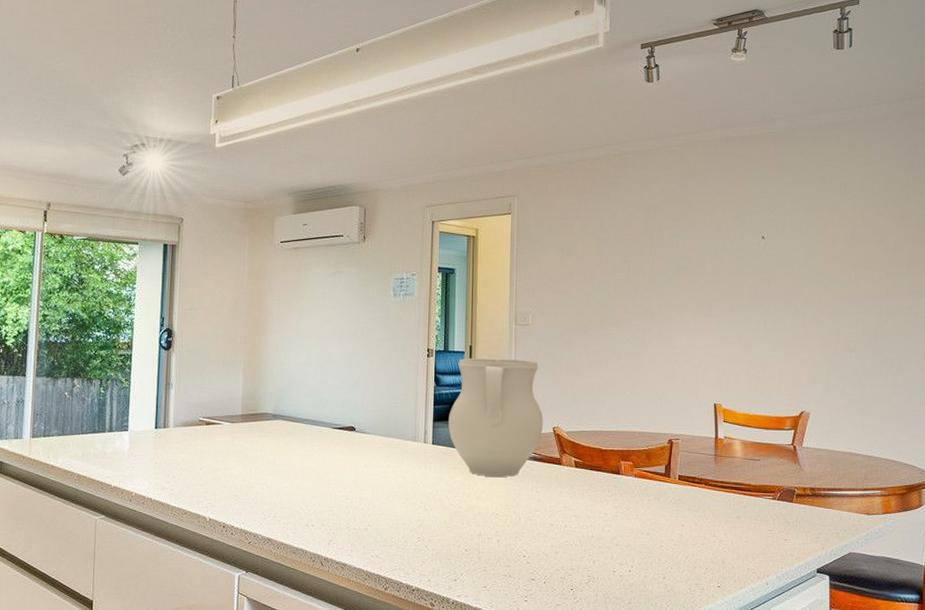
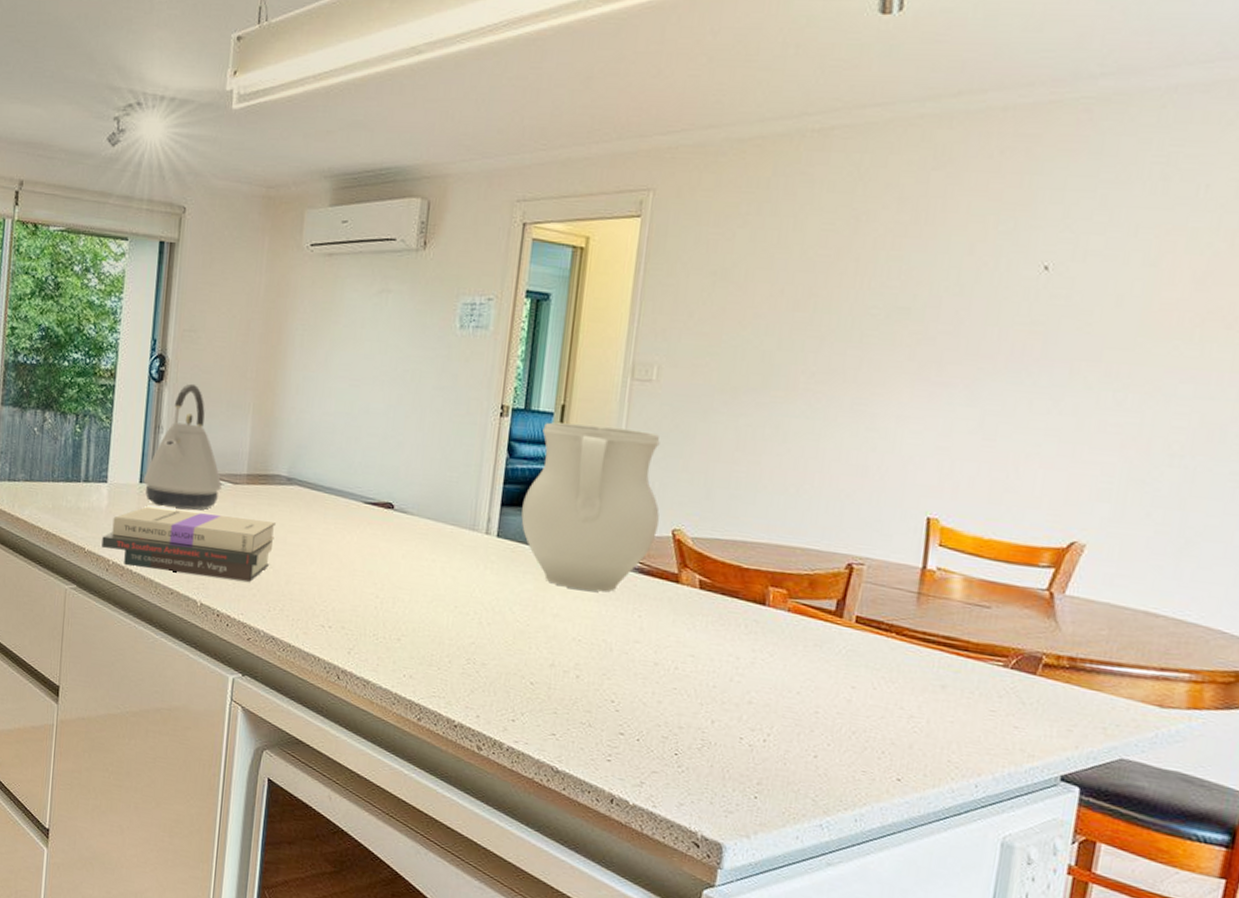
books: none [125,447,266,497] -> present [102,506,276,582]
kettle: none [158,349,222,446] -> present [143,383,222,510]

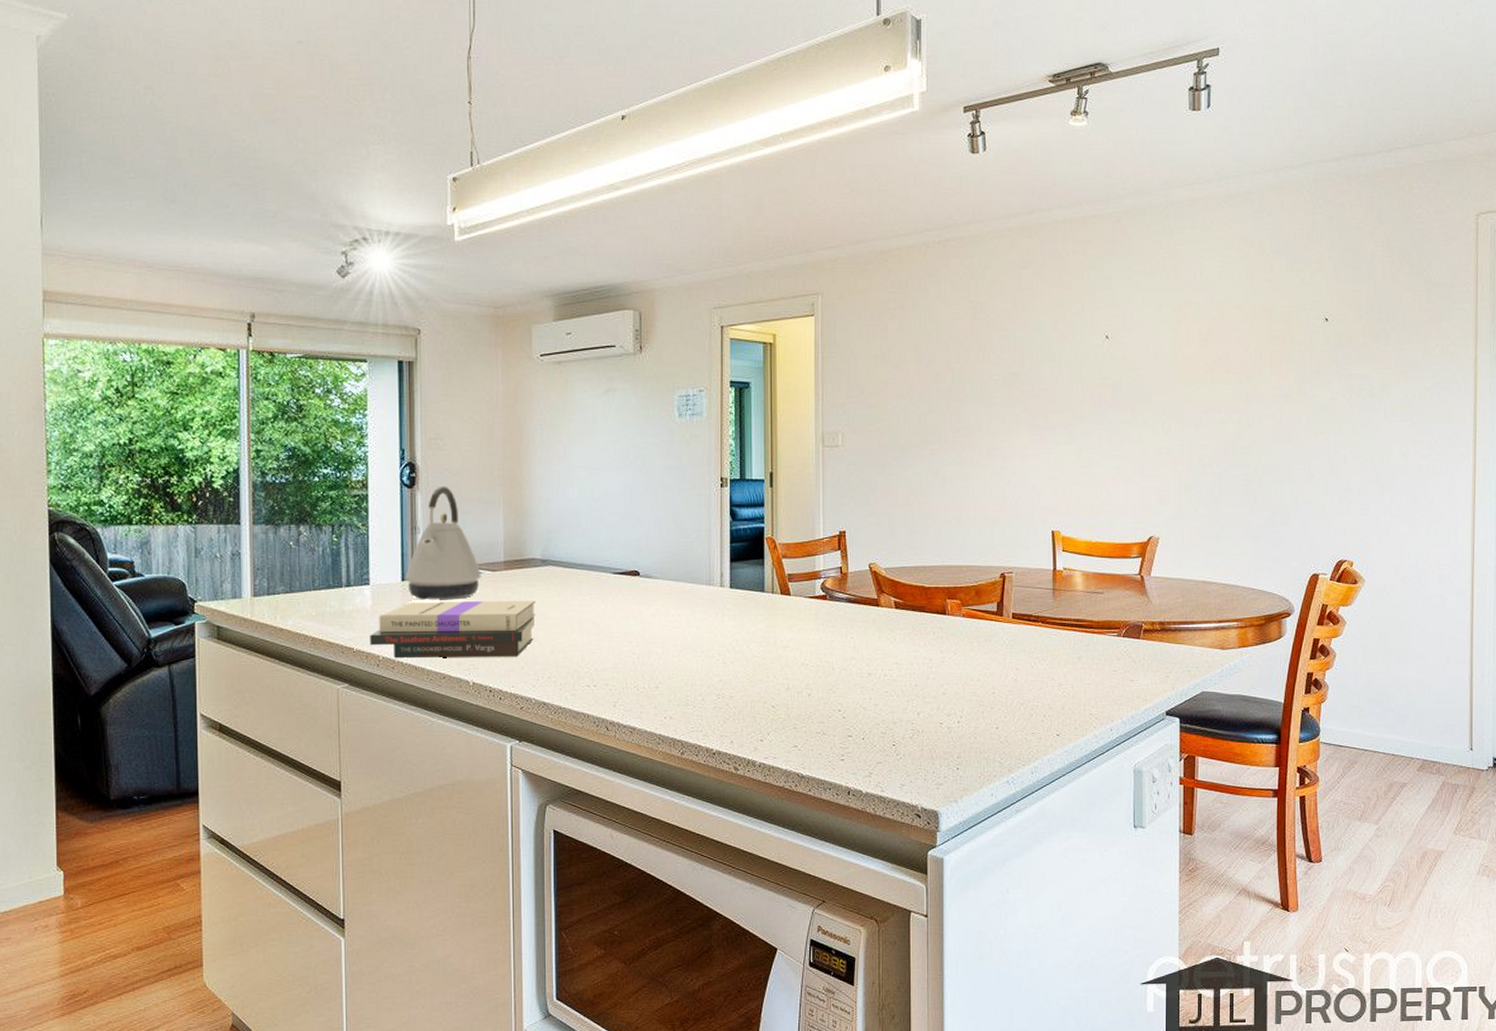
ceramic jug: present [521,422,660,592] -> none [748,486,857,622]

